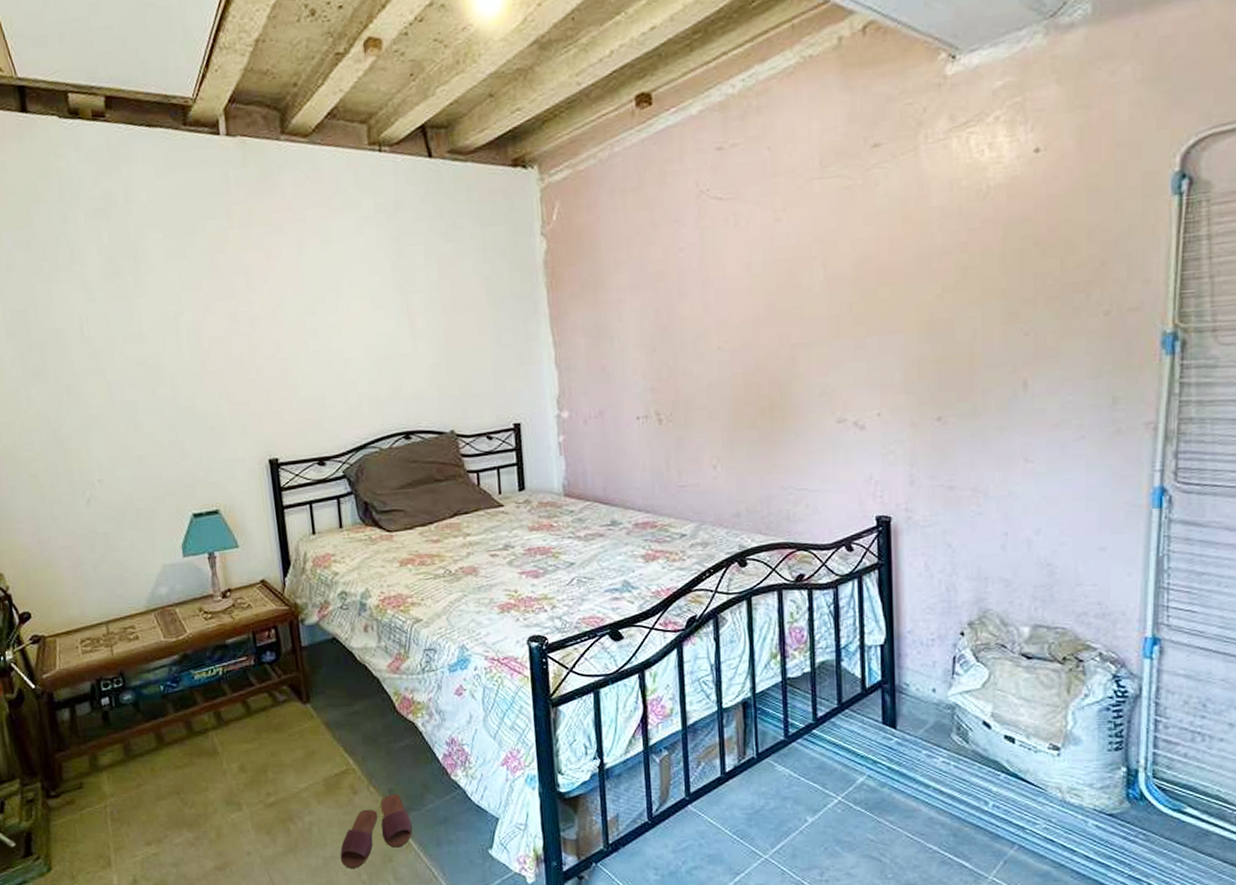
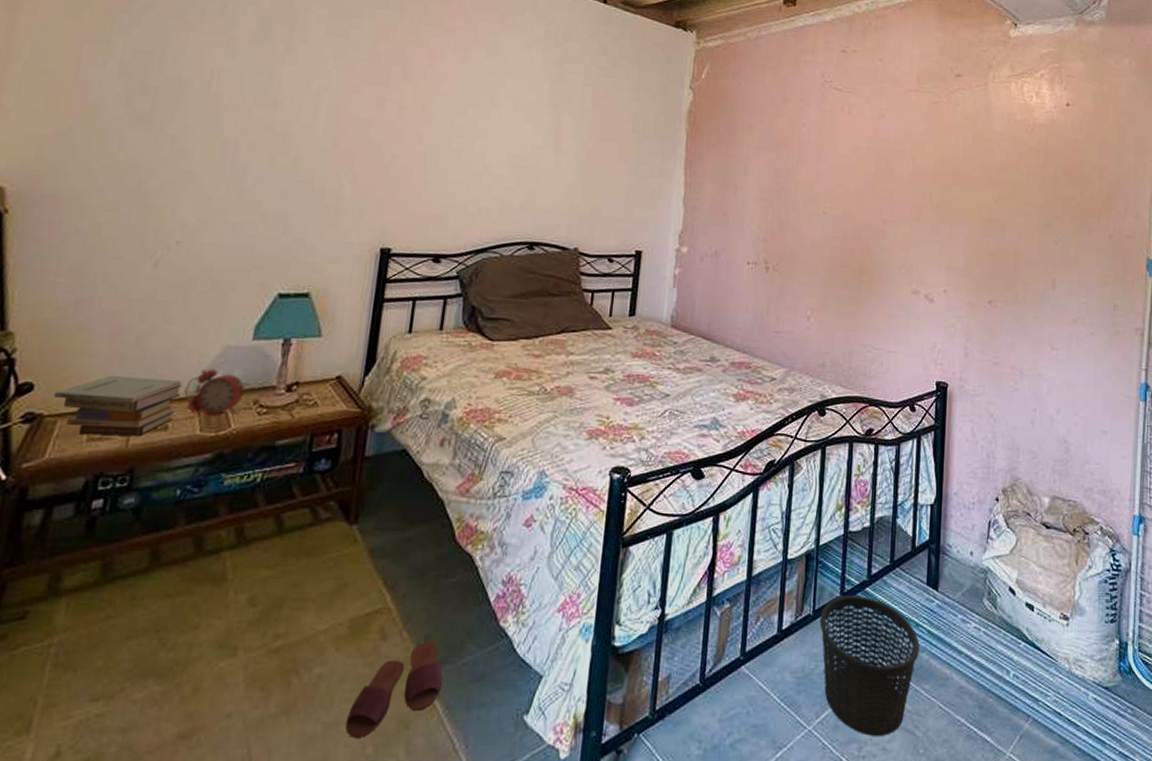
books: none [47,598,141,649] -> present [54,376,182,436]
alarm clock: none [142,585,191,623] -> present [184,368,249,414]
basket: none [764,737,880,863] -> present [819,595,920,736]

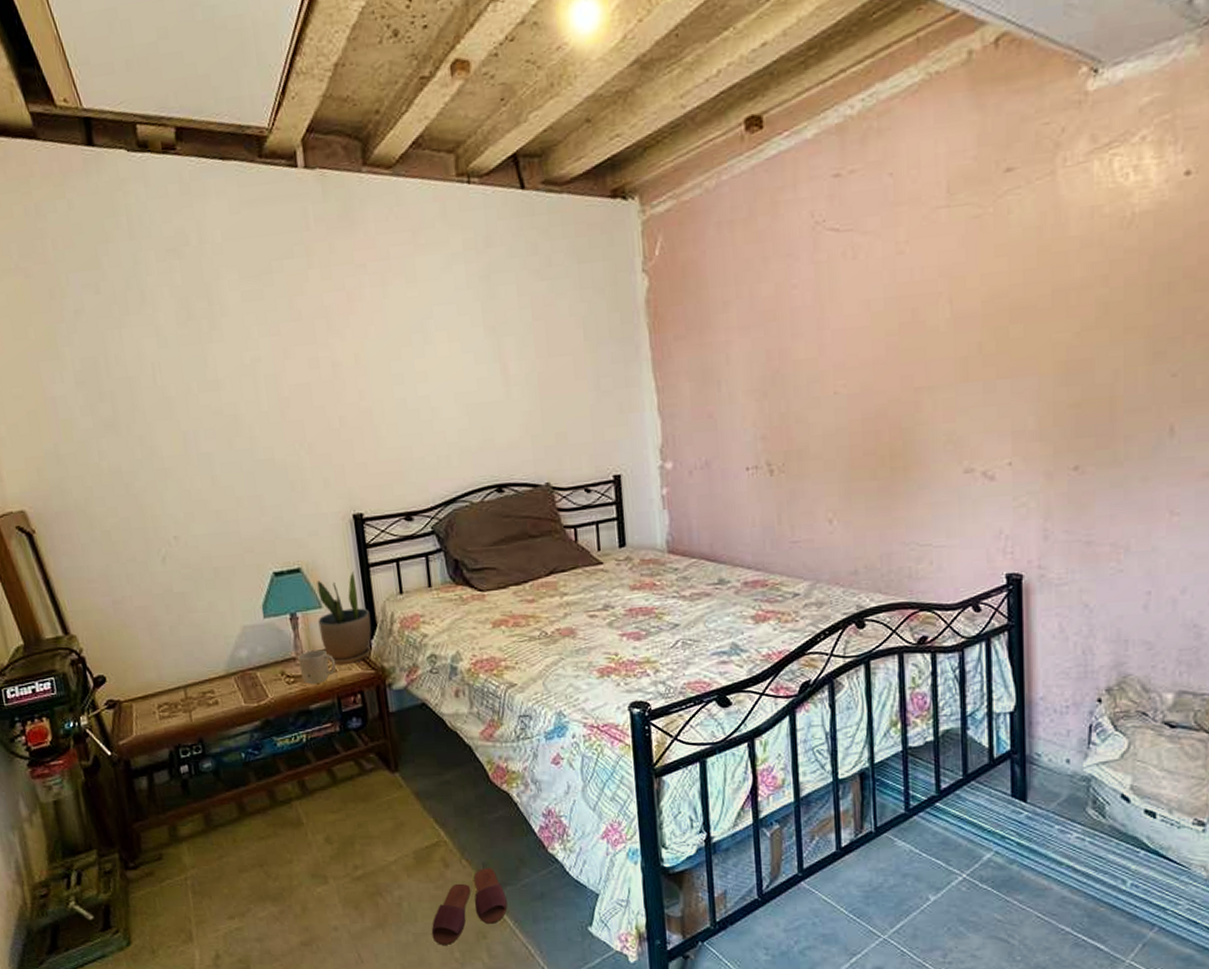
books: present [54,376,182,436] -> none [123,661,220,715]
alarm clock: present [184,368,249,414] -> none [221,648,272,688]
mug: none [275,380,321,418] -> present [298,649,337,685]
potted plant: none [310,304,372,400] -> present [317,571,372,665]
basket: present [819,595,920,736] -> none [883,811,1008,944]

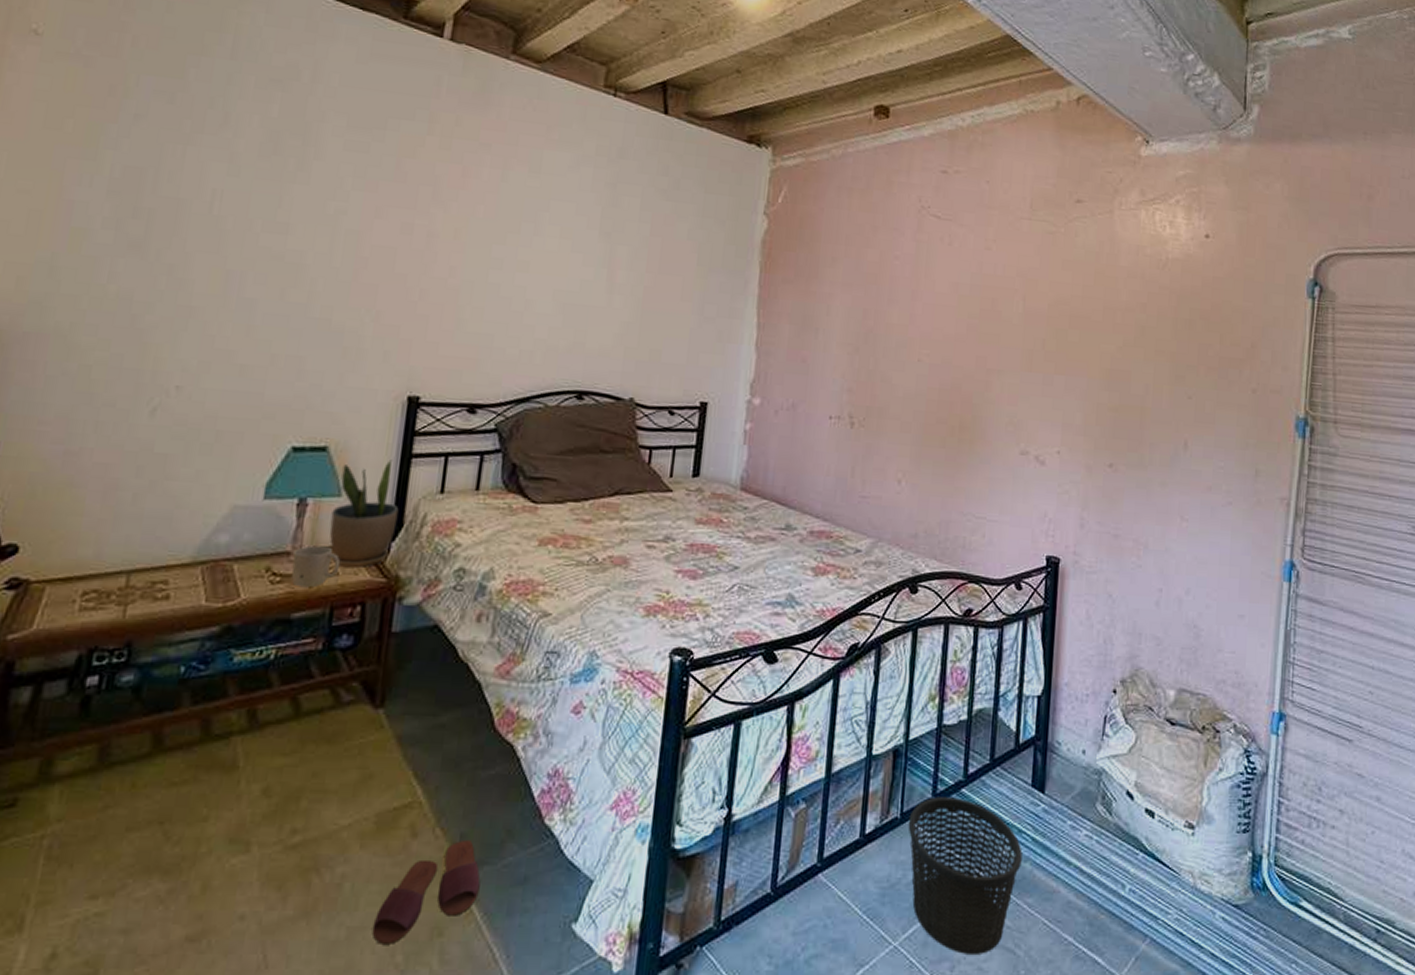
basket: none [883,811,1008,944] -> present [908,797,1023,954]

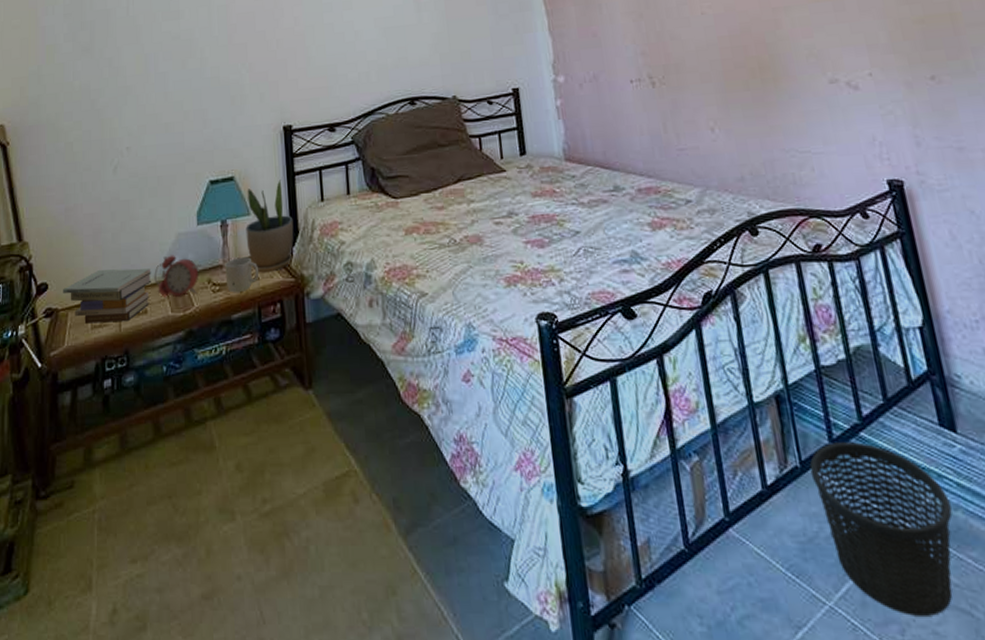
books: none [41,538,185,606] -> present [63,268,152,324]
alarm clock: none [187,531,260,583] -> present [154,255,201,296]
slippers: present [372,839,481,944] -> none [338,503,419,602]

